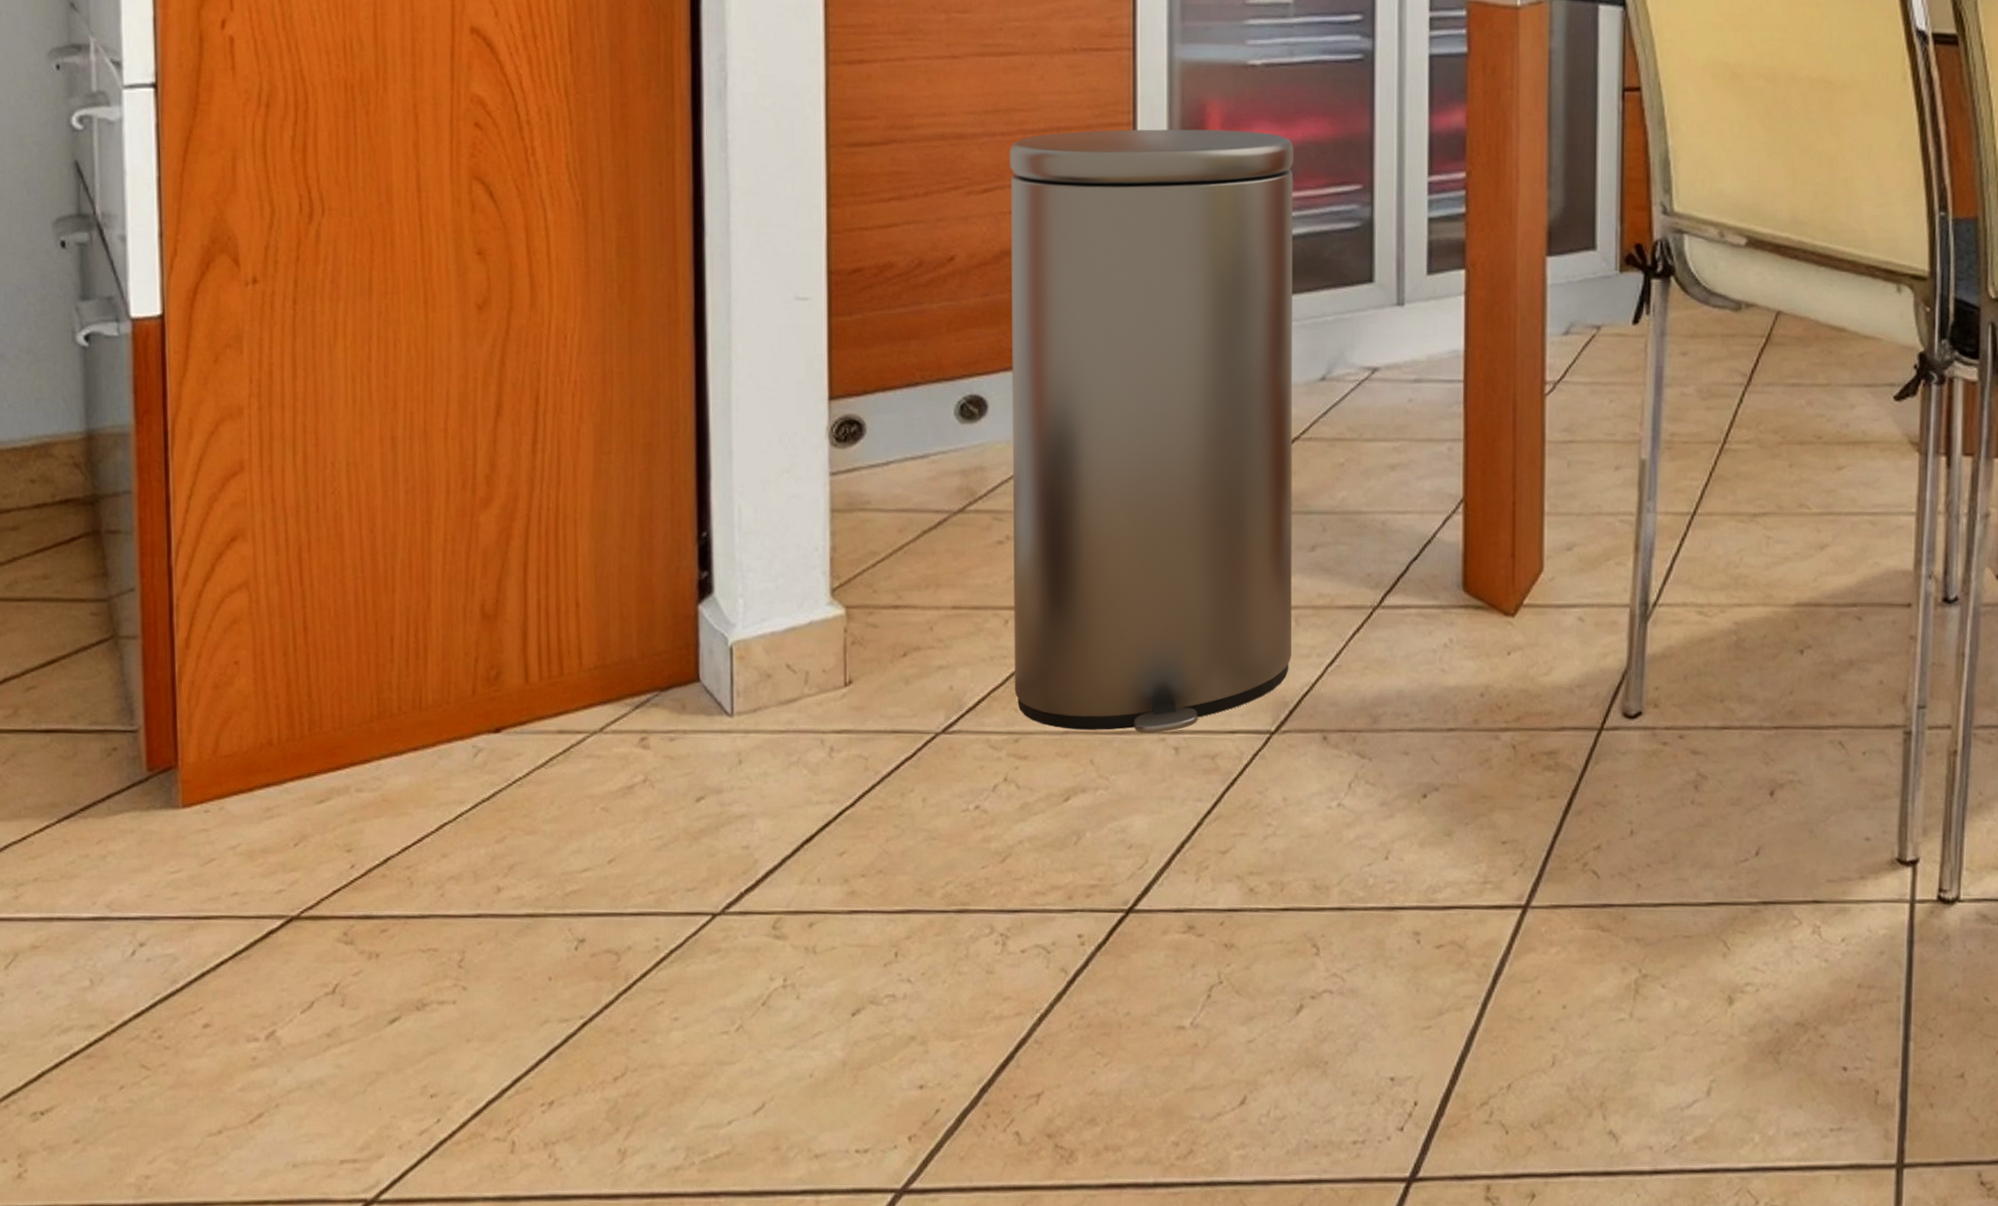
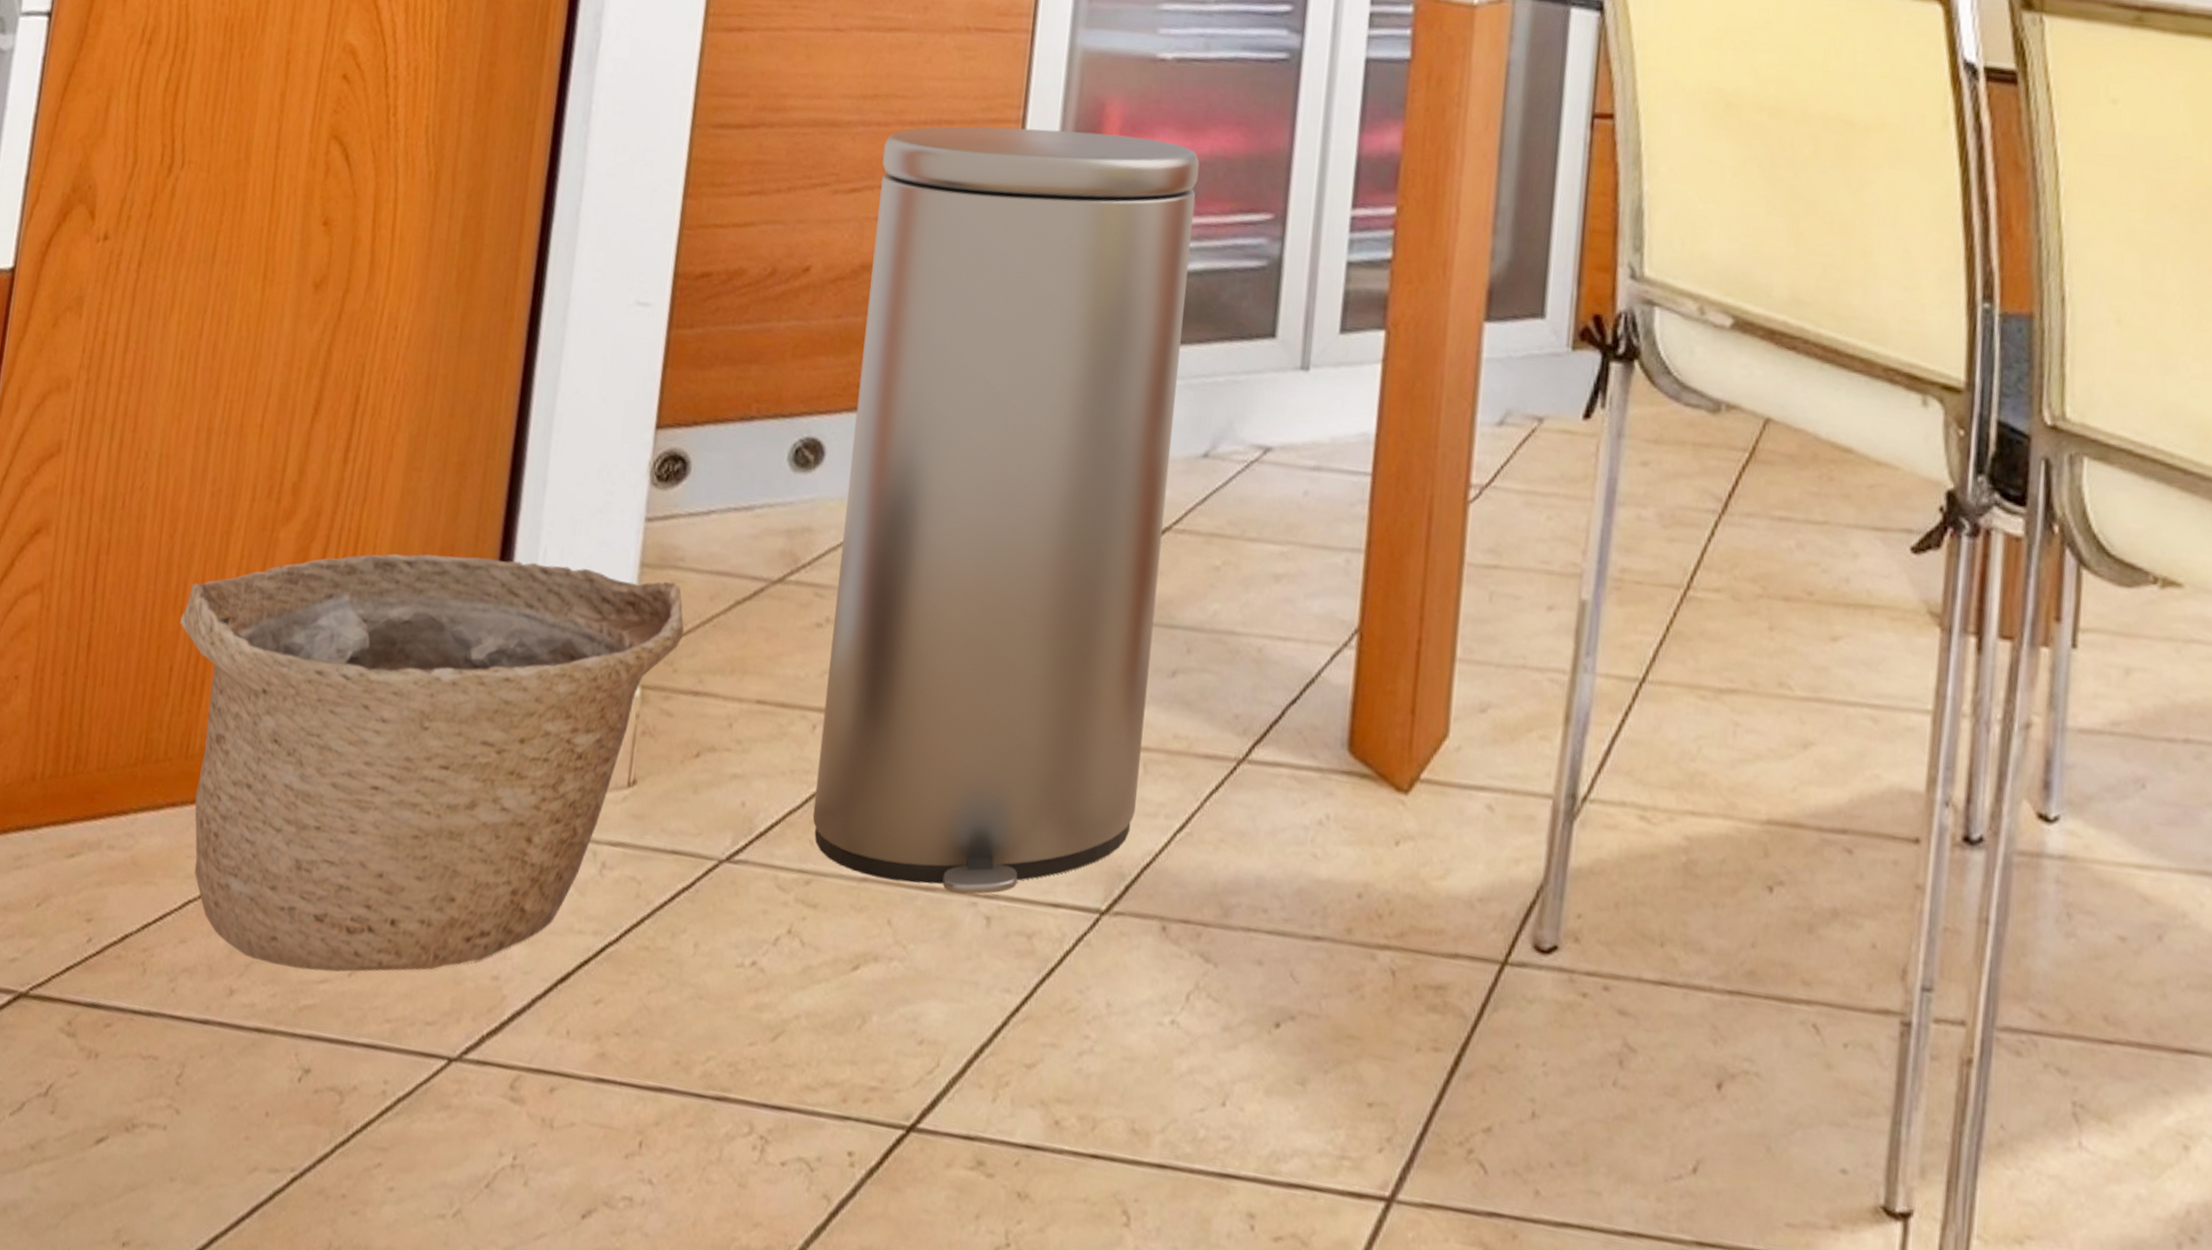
basket: none [394,519,879,864] -> present [180,553,685,972]

